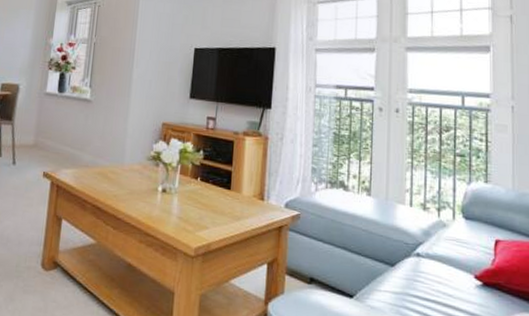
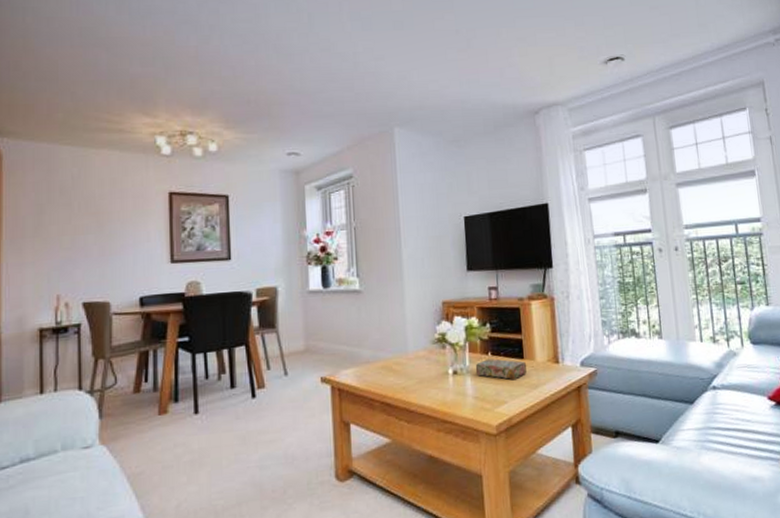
decorative box: none [183,184,233,209] -> present [475,358,527,380]

